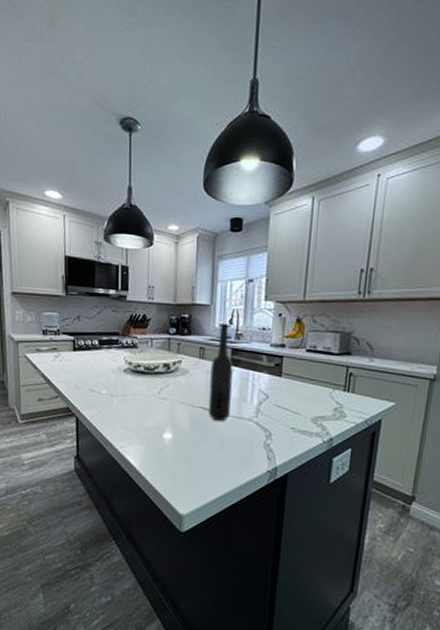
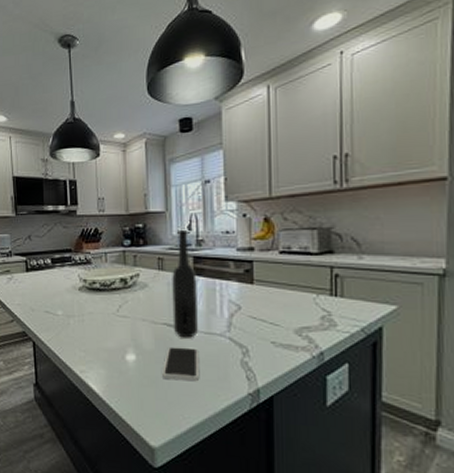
smartphone: none [195,428,229,459] -> present [162,347,200,382]

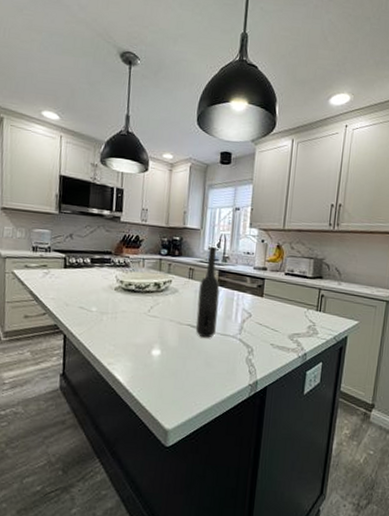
smartphone: present [162,347,200,382] -> none [182,344,215,374]

